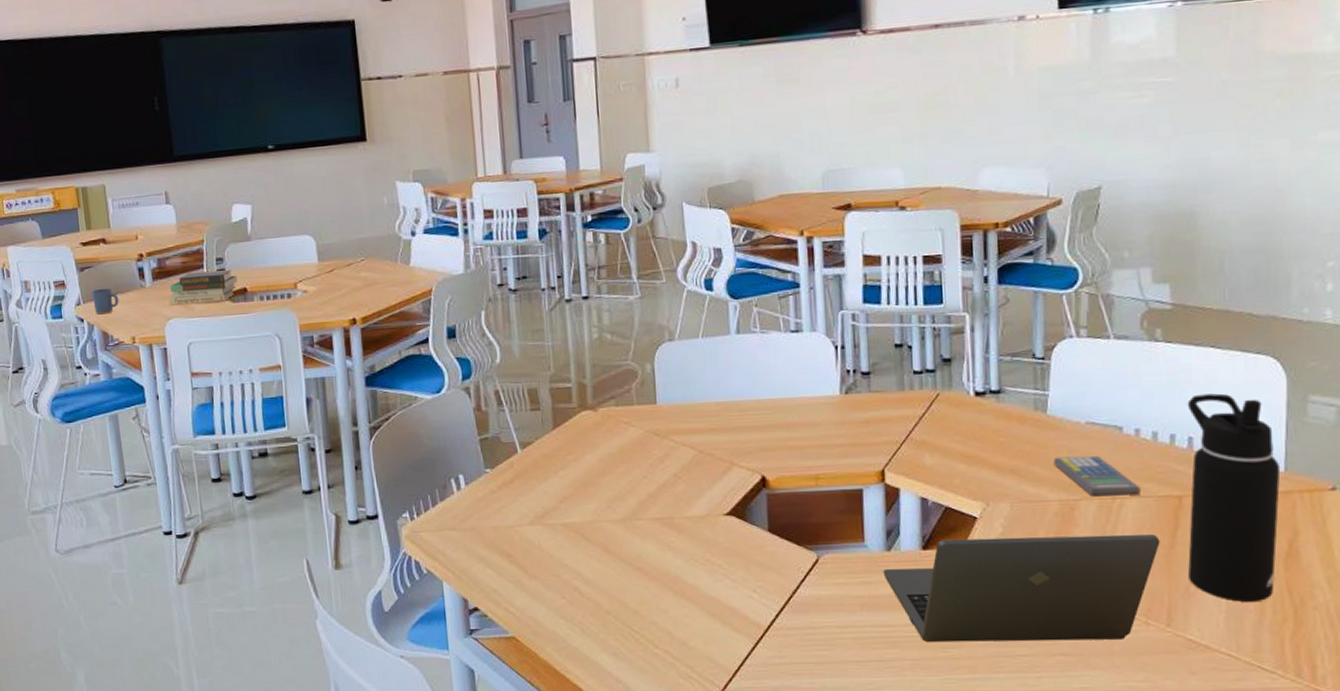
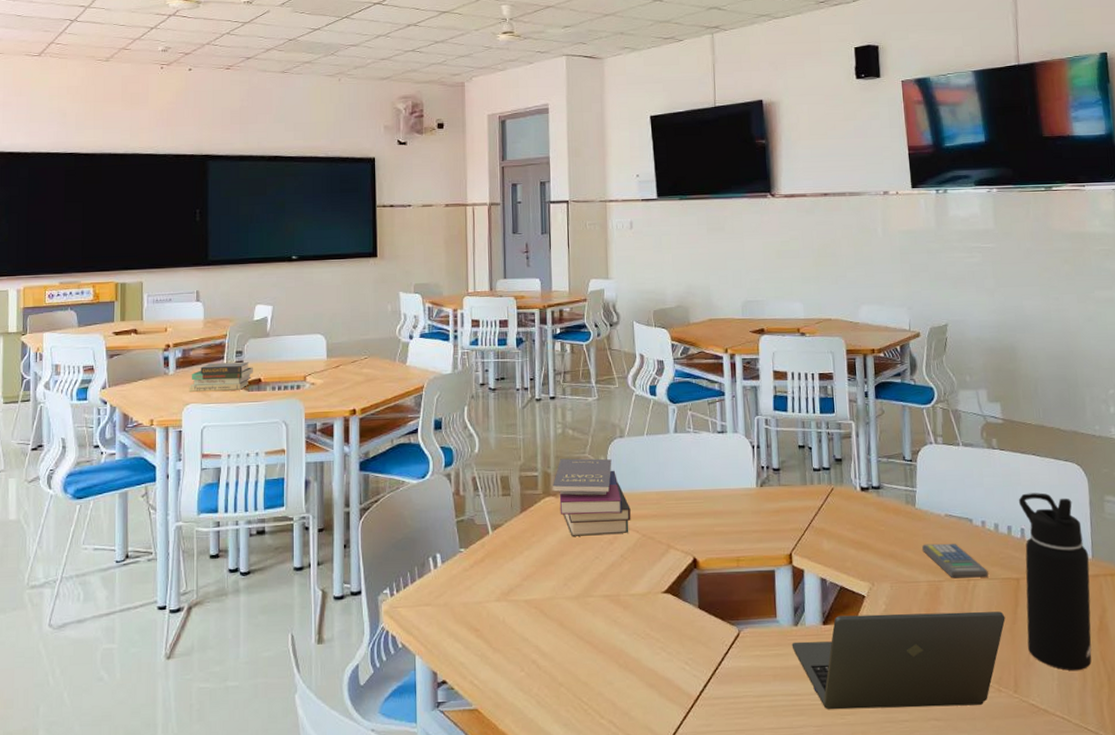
mug: present [92,288,119,315] -> none [118,374,143,398]
books: none [590,366,685,454] -> present [553,458,631,536]

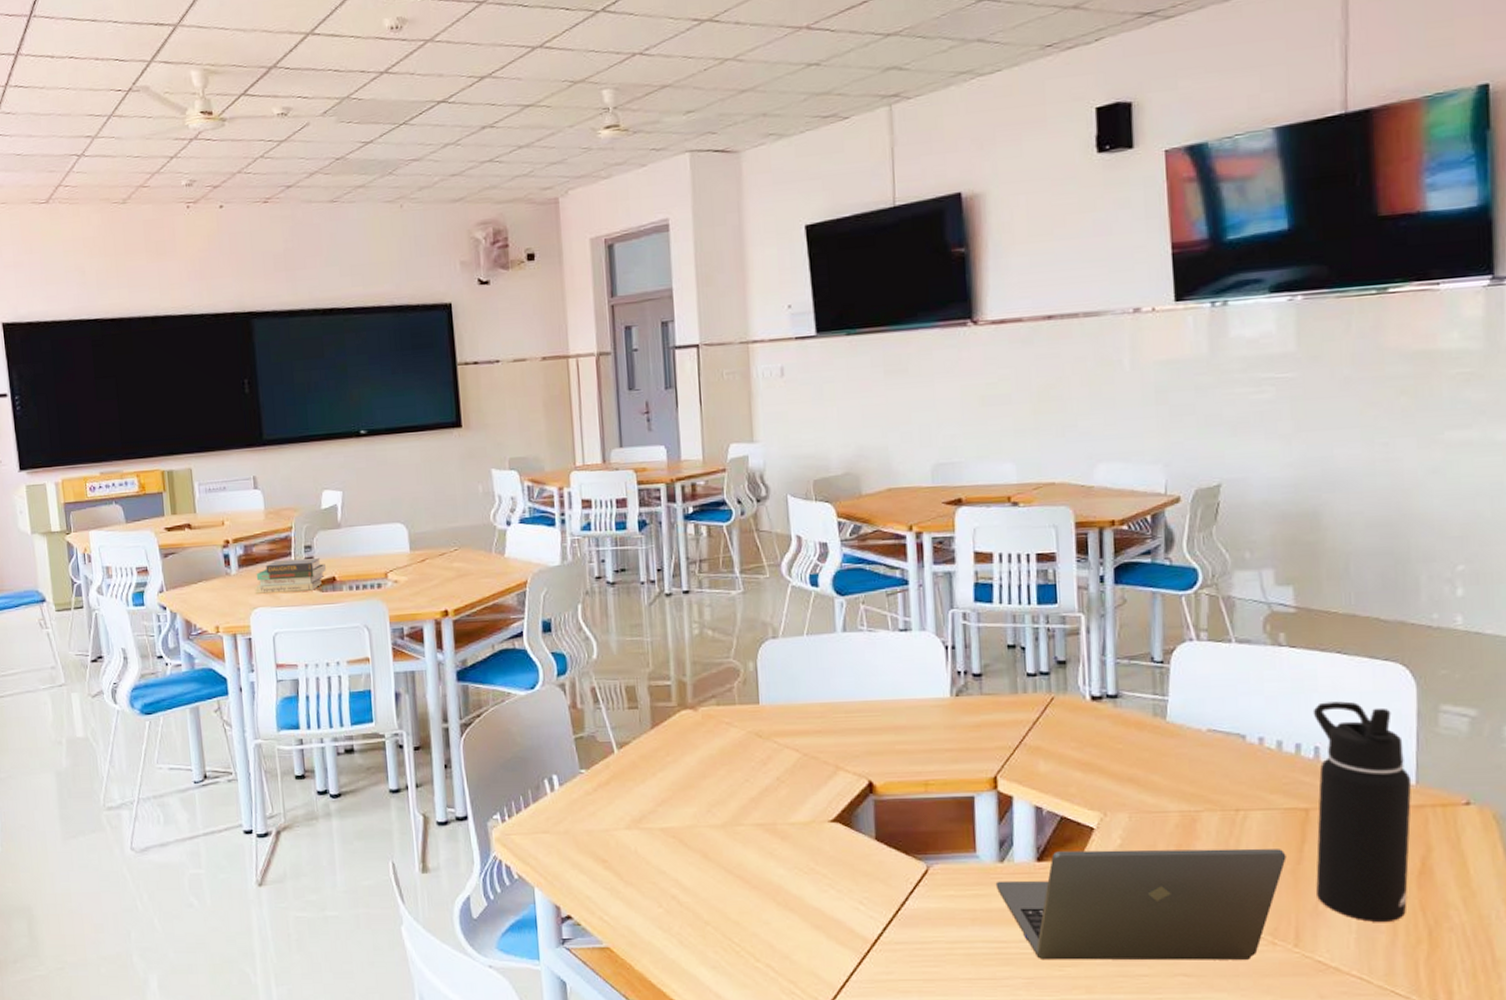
books: present [553,458,631,536] -> none [690,664,789,756]
calculator: present [922,543,989,579] -> none [1174,765,1265,808]

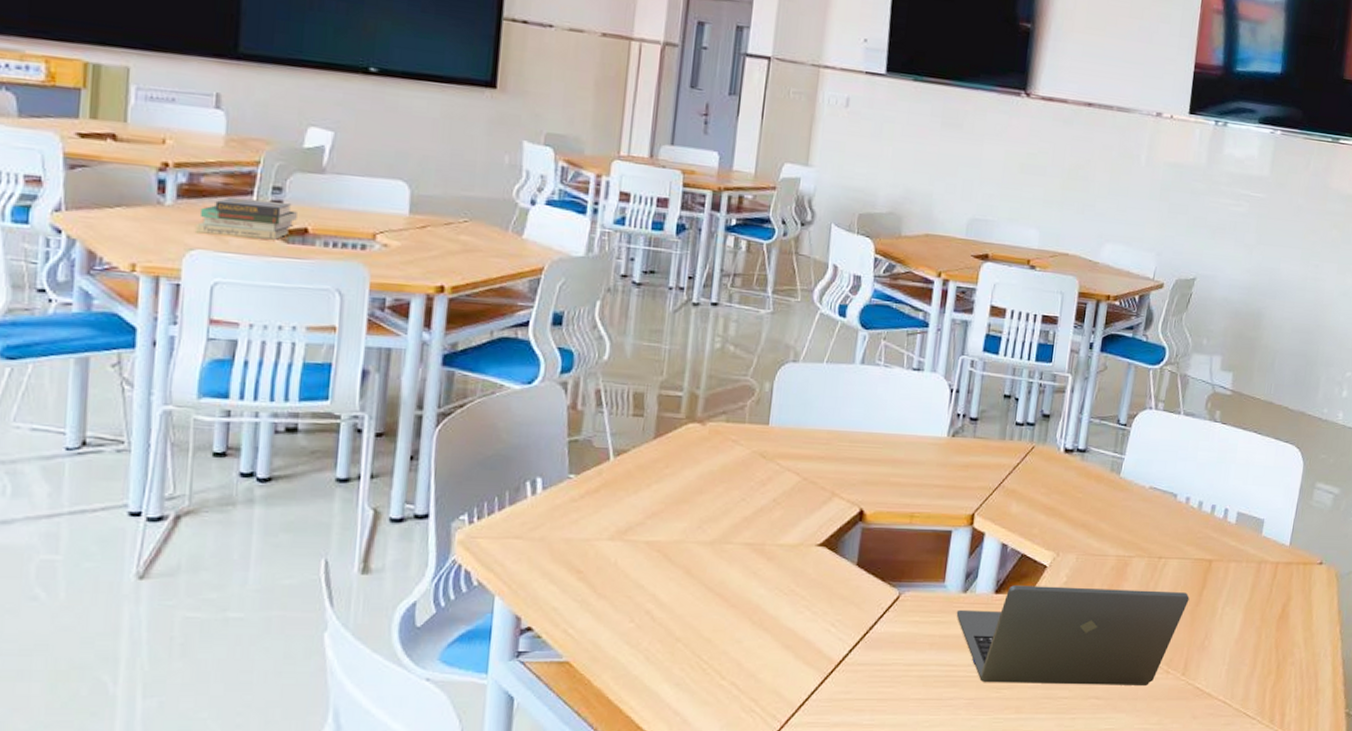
water bottle: present [1312,701,1412,923] -> none [1205,472,1287,657]

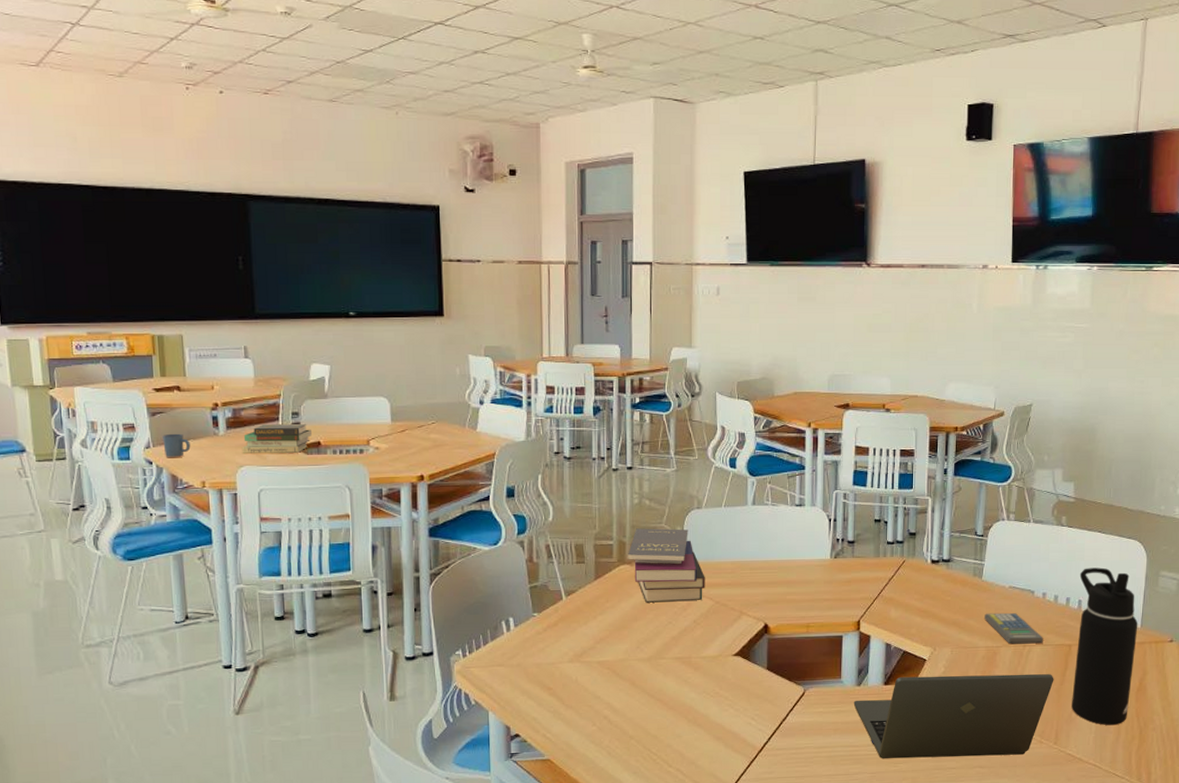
mug: none [81,195,122,229] -> present [162,433,191,458]
books: none [699,379,794,475] -> present [628,528,705,603]
calculator: none [1118,516,1182,556] -> present [984,612,1043,645]
water bottle: none [1205,472,1287,657] -> present [1072,567,1138,726]

